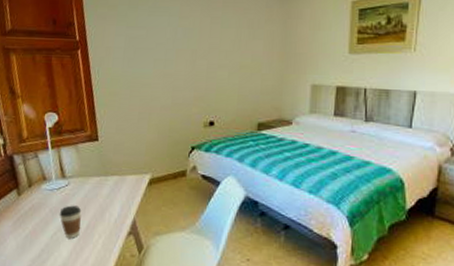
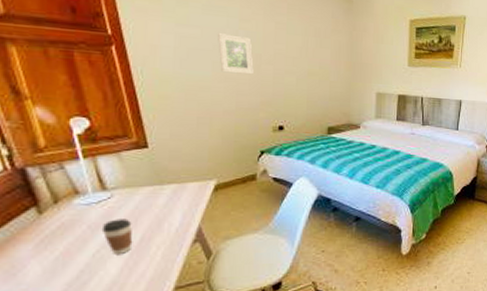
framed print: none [159,32,190,70] -> present [218,33,254,75]

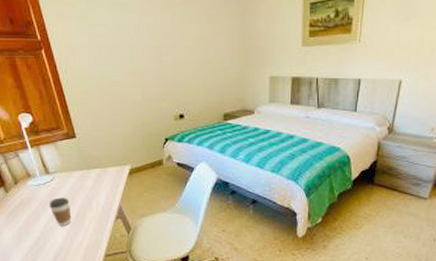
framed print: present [218,33,254,75] -> none [123,30,155,67]

